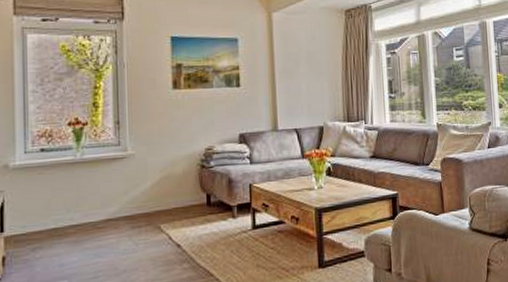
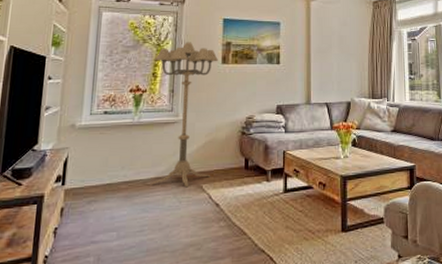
floor lamp: none [94,65,170,229] -> present [150,42,218,188]

